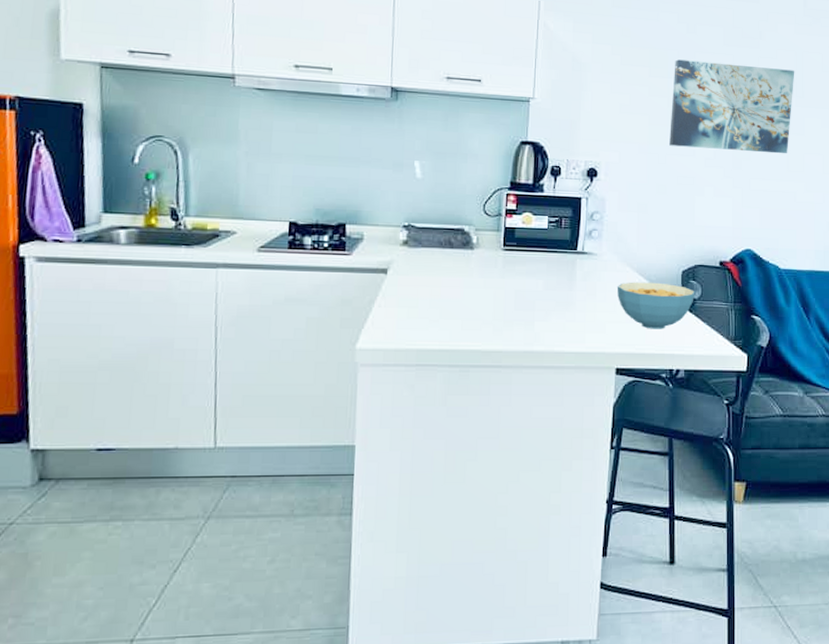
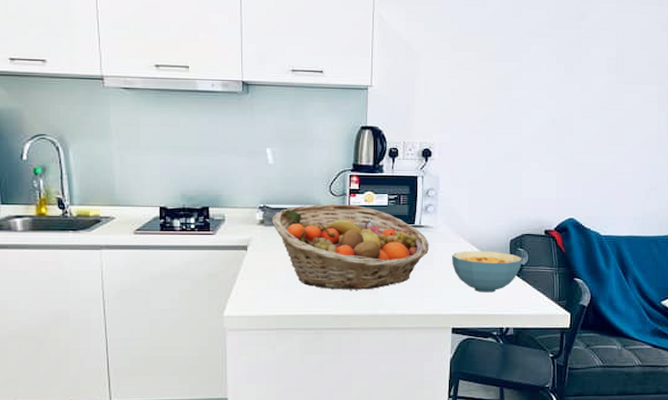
fruit basket: none [417,224,593,323] -> present [272,204,430,290]
wall art: present [669,59,795,154] -> none [497,43,616,129]

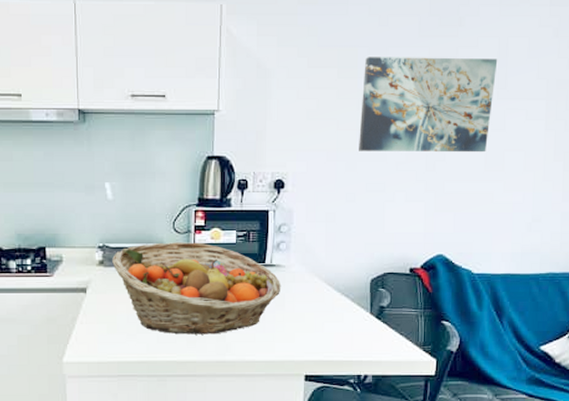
cereal bowl: present [451,251,523,293] -> none [305,291,384,337]
wall art: none [497,43,616,129] -> present [359,57,498,153]

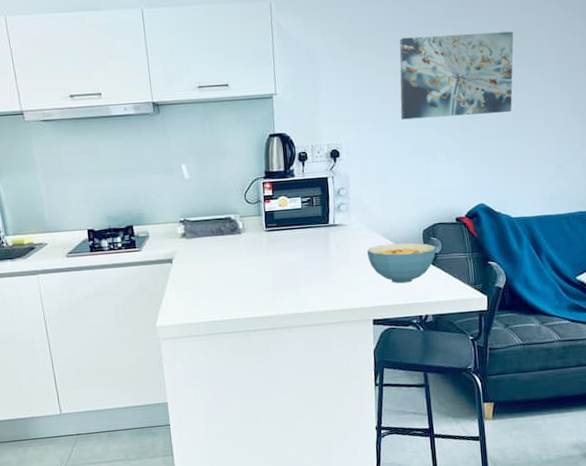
fruit basket: present [112,242,282,335] -> none [193,210,345,293]
cereal bowl: none [305,291,384,337] -> present [366,243,437,284]

